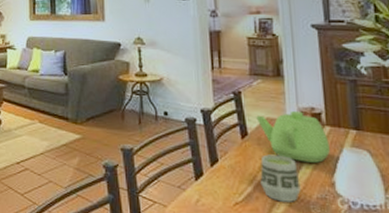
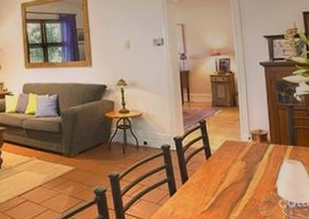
teapot: present [256,111,330,163] -> none [218,134,273,174]
cup: present [260,154,301,202] -> none [221,170,252,207]

